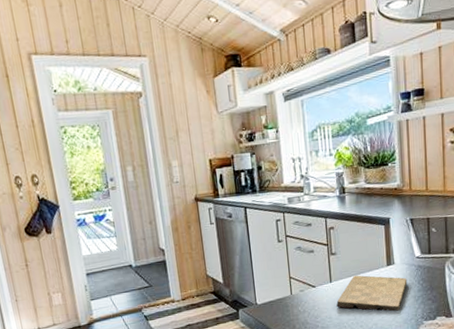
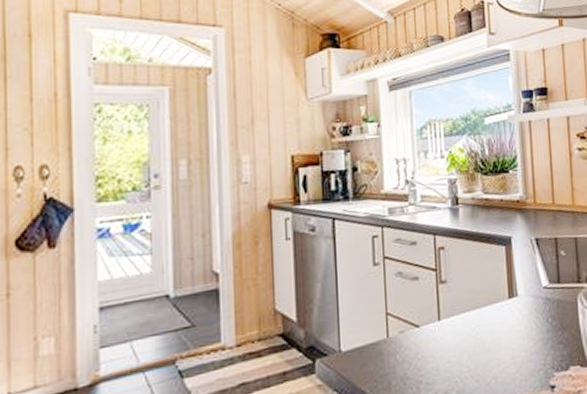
cutting board: present [336,275,408,311] -> none [446,310,534,360]

